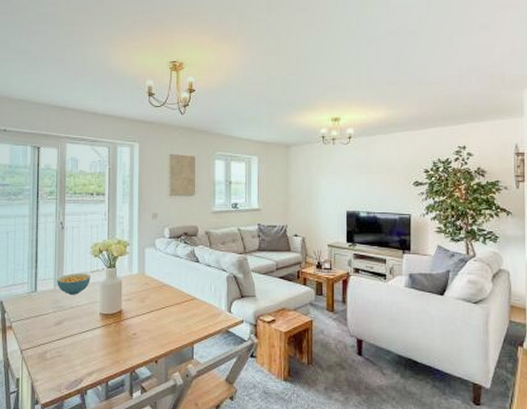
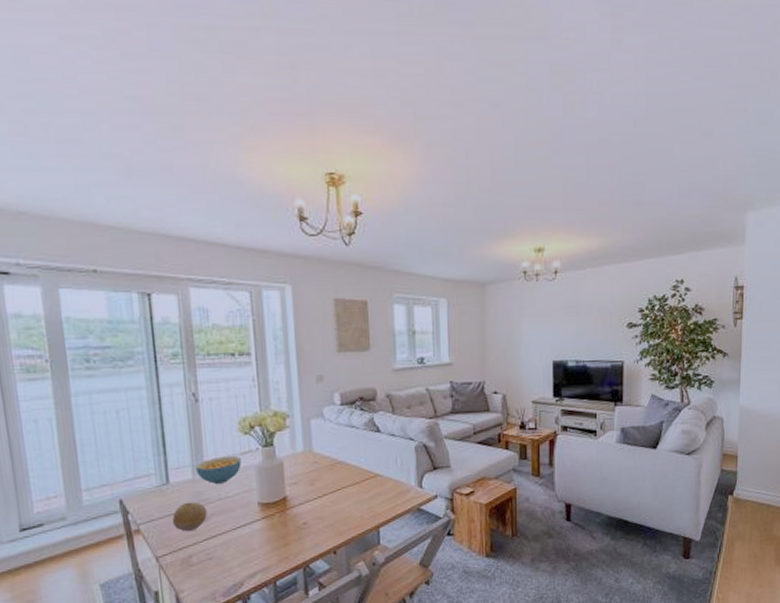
fruit: none [35,307,61,332] -> present [172,502,207,532]

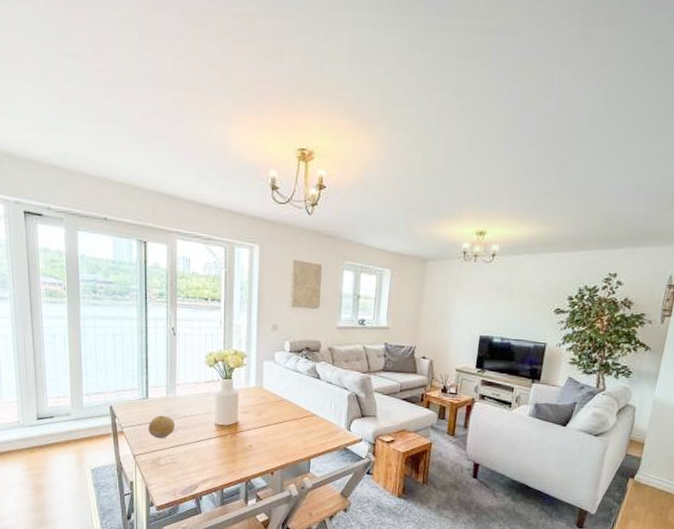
cereal bowl: present [196,456,242,484] -> none [170,382,205,404]

